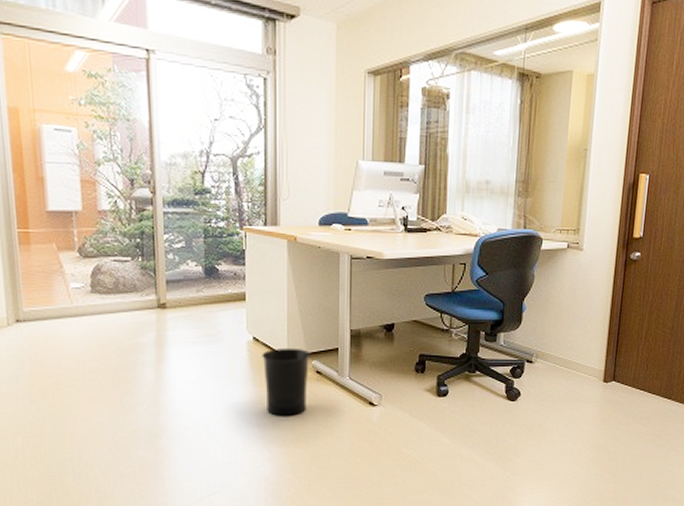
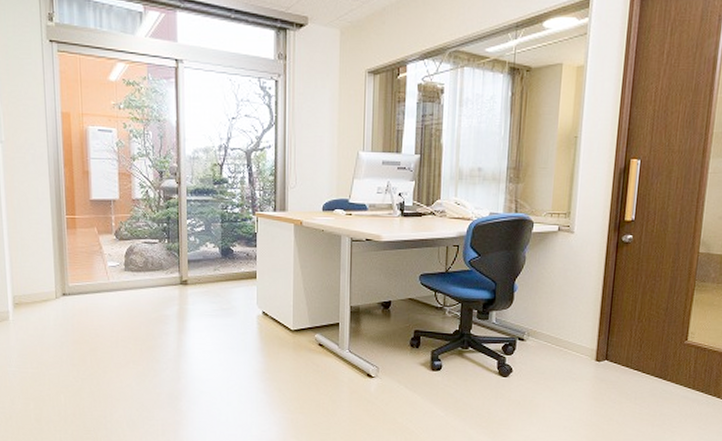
waste bin: present [262,347,311,416] -> none [270,321,314,385]

